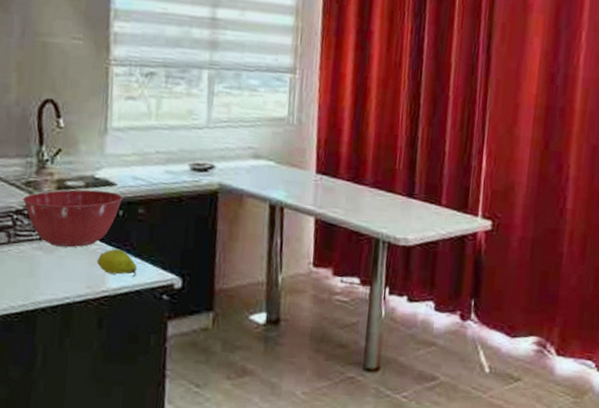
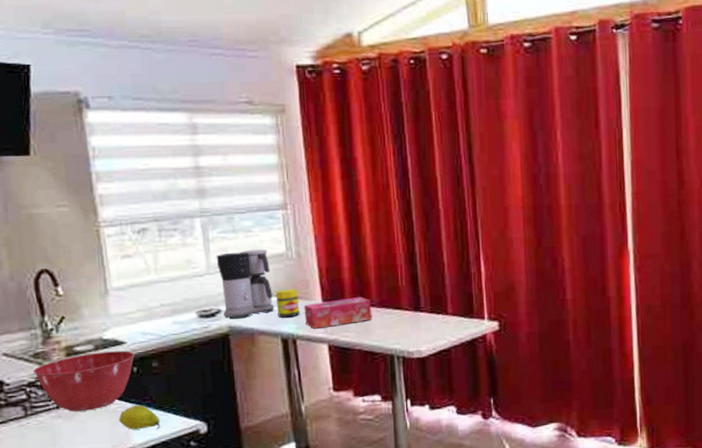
coffee maker: none [216,109,270,178] -> present [216,249,275,319]
jar: none [269,154,293,184] -> present [275,289,300,318]
tissue box: none [296,173,365,200] -> present [303,297,372,329]

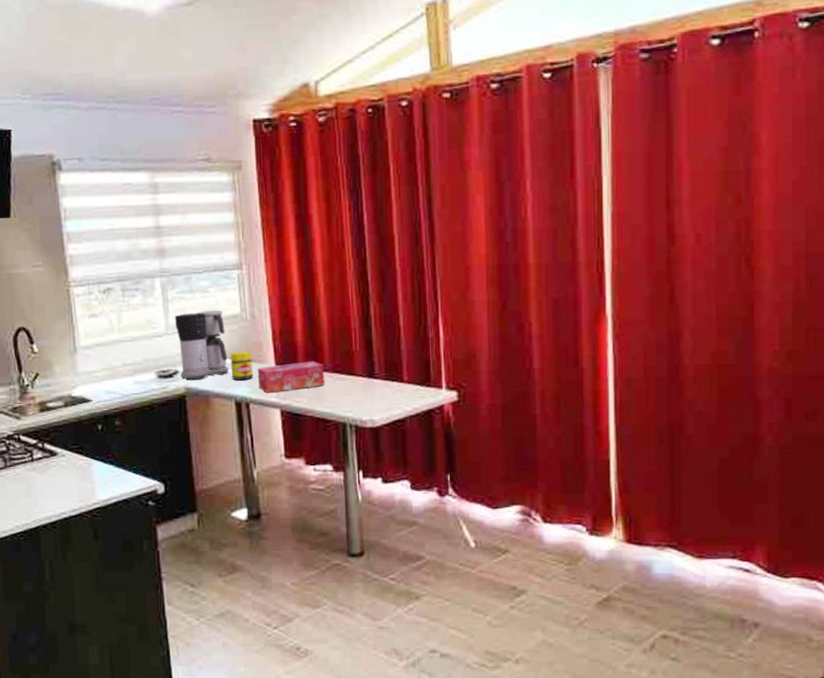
mixing bowl: present [32,350,135,412] -> none [11,408,99,465]
fruit: present [118,404,161,430] -> none [84,461,122,487]

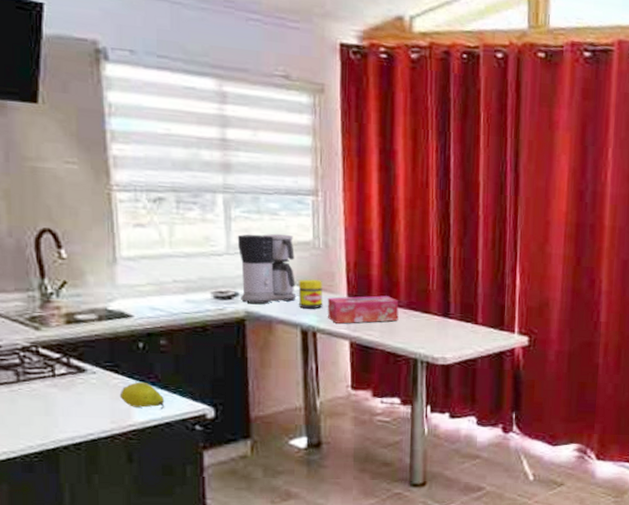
fruit: none [84,461,122,487] -> present [119,381,165,410]

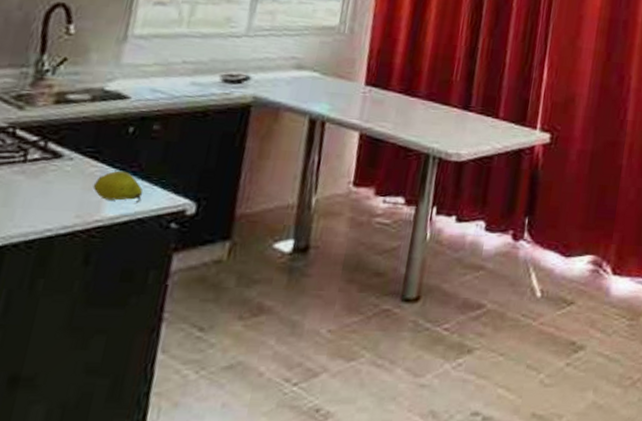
coffee maker: present [237,233,297,305] -> none [251,16,319,90]
jar: present [298,279,323,309] -> none [312,65,341,97]
tissue box: present [327,295,399,324] -> none [341,84,419,114]

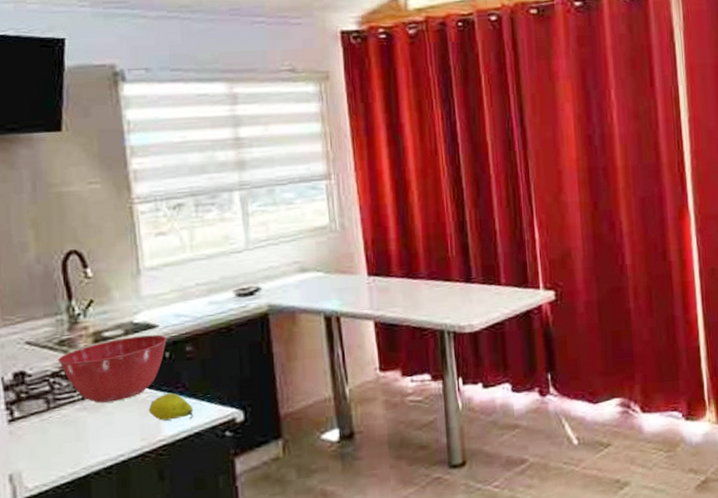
mixing bowl: none [8,103,136,170] -> present [57,334,167,403]

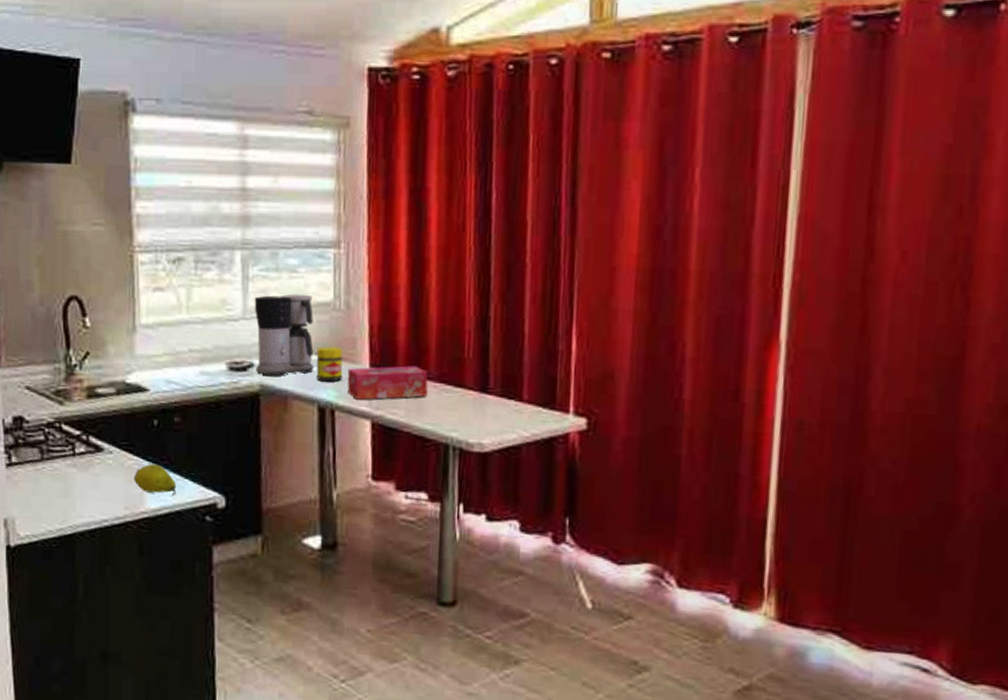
mixing bowl: present [57,334,167,403] -> none [52,397,156,464]
coffee maker: none [255,221,318,297] -> present [254,293,314,377]
jar: none [318,262,345,294] -> present [316,346,343,382]
tissue box: none [348,269,421,305] -> present [347,365,429,400]

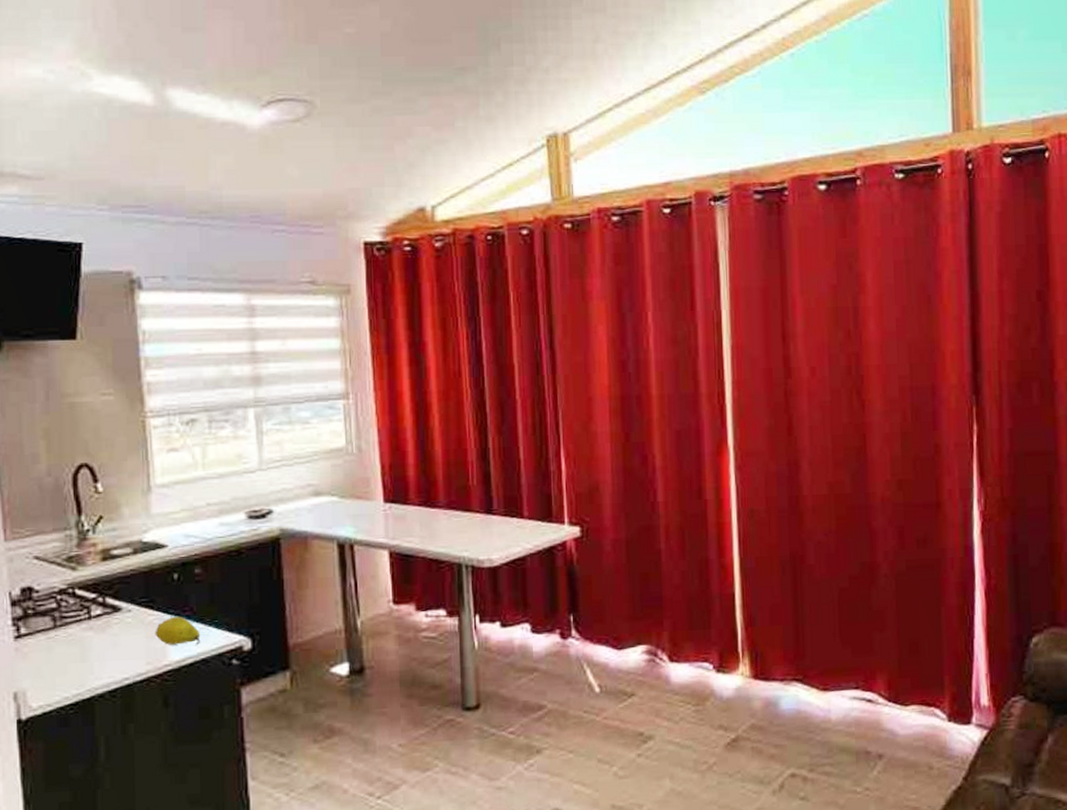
coffee maker: present [254,293,314,377] -> none [269,442,332,521]
jar: present [316,346,343,382] -> none [332,487,359,520]
tissue box: present [347,365,429,400] -> none [363,497,439,533]

